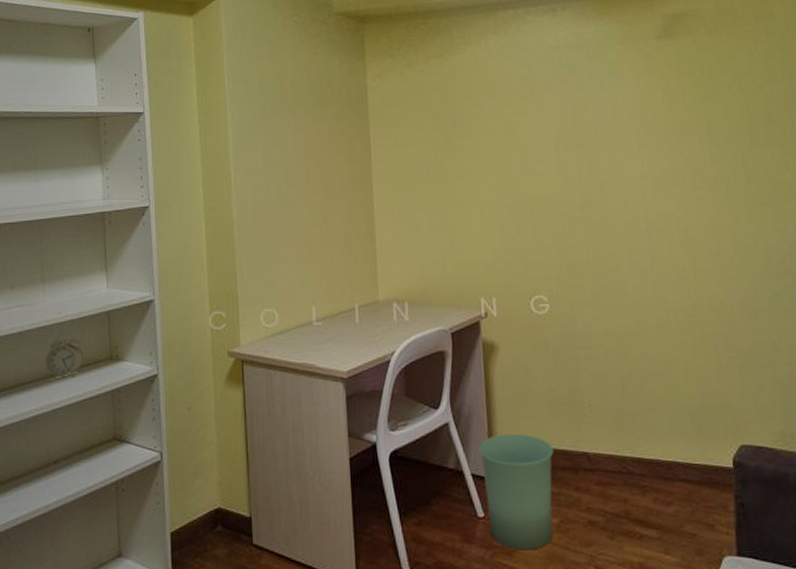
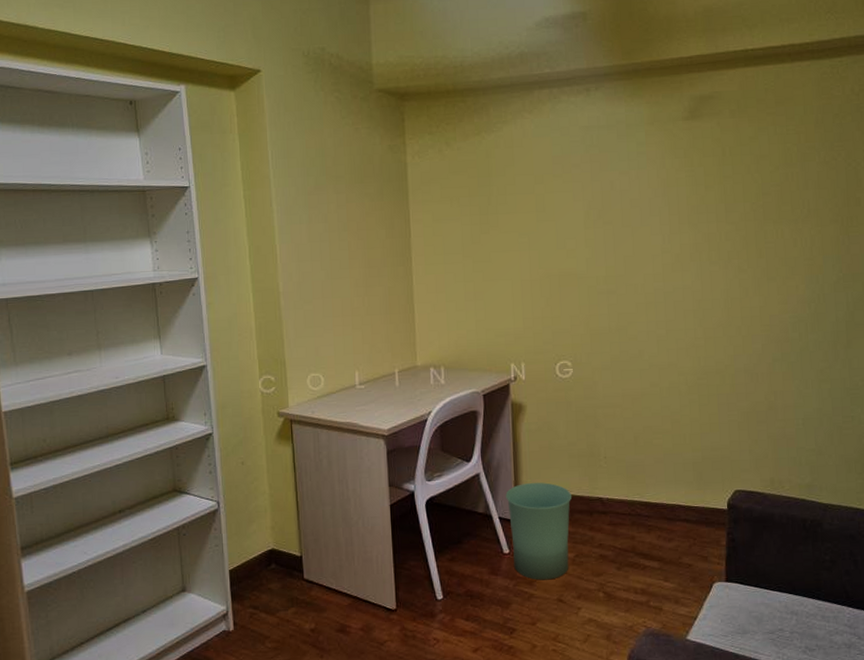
alarm clock: present [45,333,84,378] -> none [105,396,142,437]

